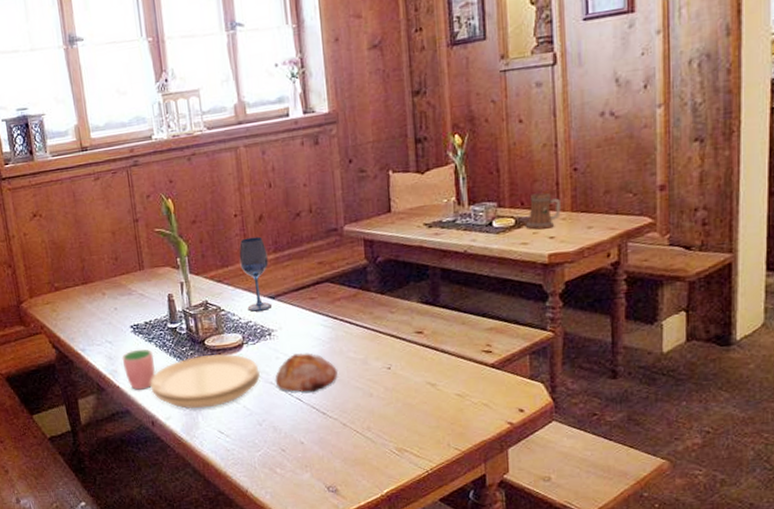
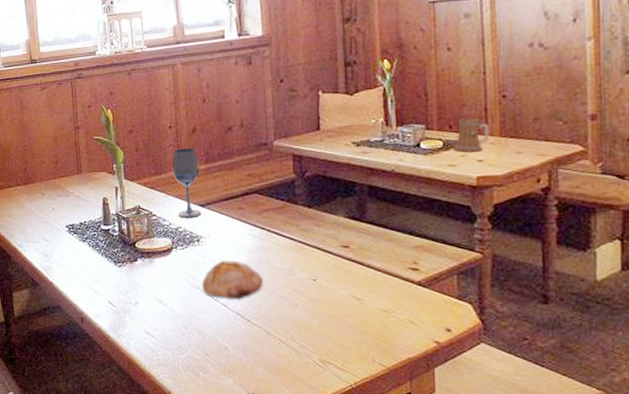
cup: present [122,349,156,390] -> none [56,248,88,287]
plate: present [150,353,261,410] -> none [81,256,188,309]

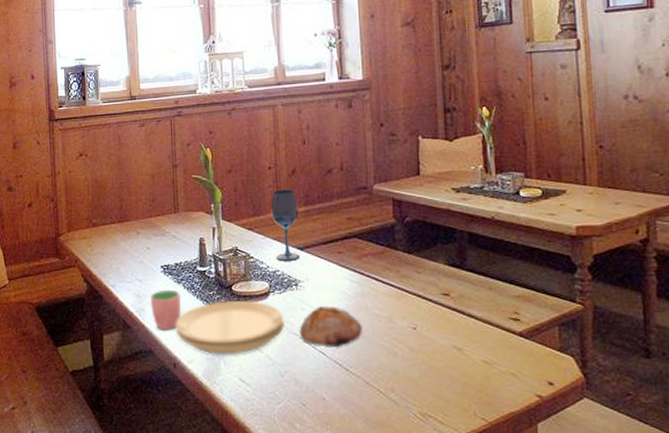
cup: none [56,248,88,287] -> present [150,289,182,330]
plate: none [81,256,188,309] -> present [175,300,286,354]
beer mug: present [453,117,489,153] -> none [552,166,588,202]

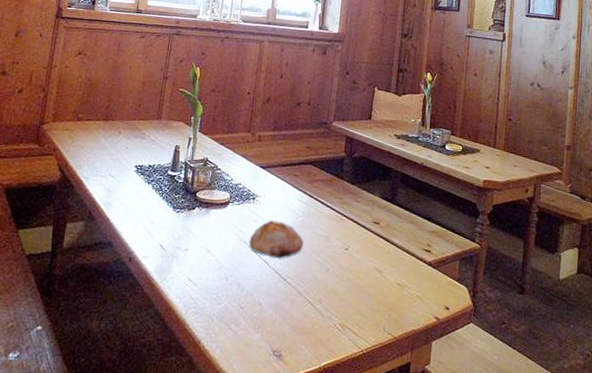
cup: present [150,289,182,330] -> none [118,187,149,226]
plate: present [175,300,286,354] -> none [137,204,239,255]
wineglass: present [271,189,299,261] -> none [240,113,268,177]

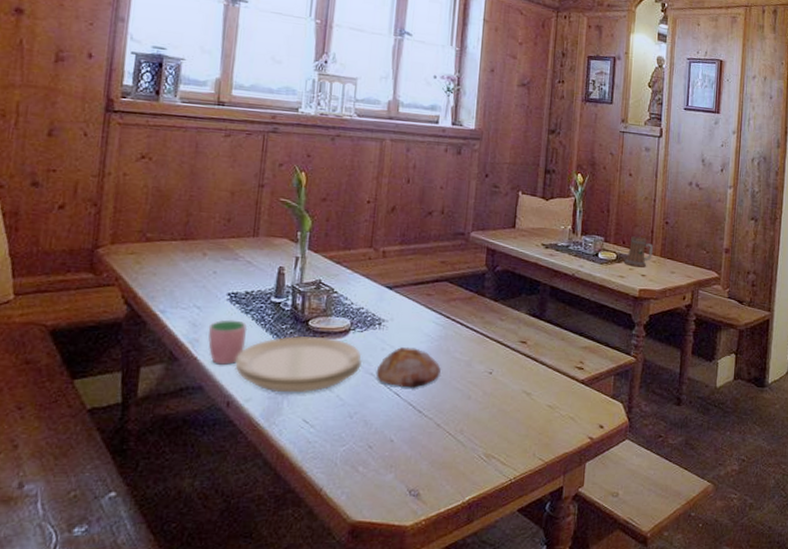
cup: none [118,187,149,226] -> present [208,319,248,365]
plate: none [137,204,239,255] -> present [234,335,363,394]
beer mug: none [469,130,497,160] -> present [623,236,653,268]

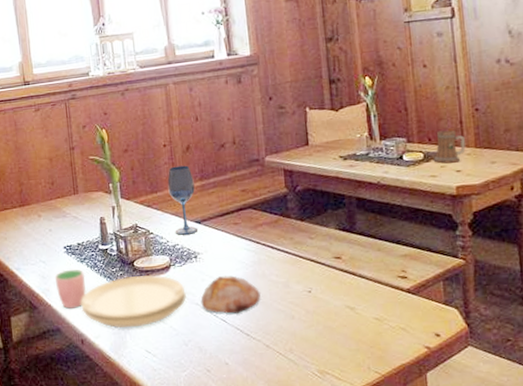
wineglass: none [362,225,394,299] -> present [167,165,197,235]

